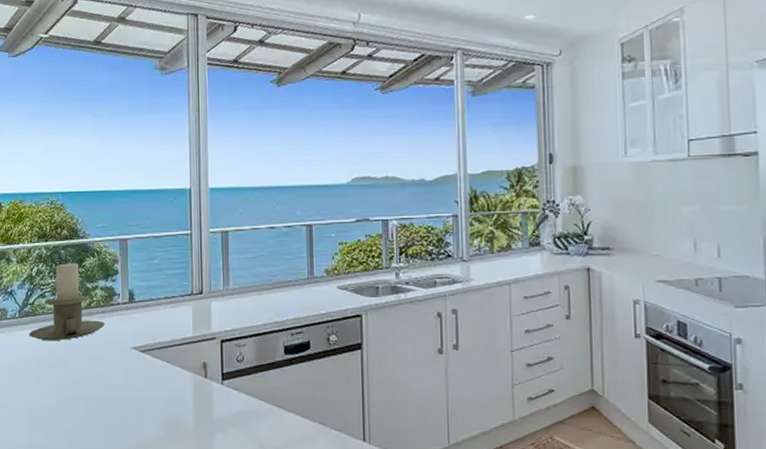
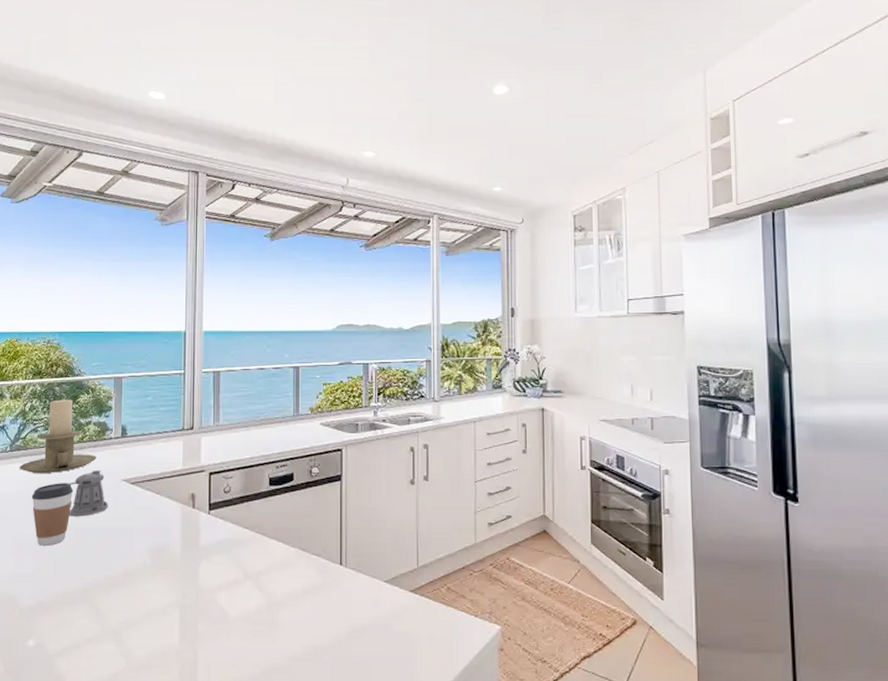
coffee cup: none [42,350,84,416] -> present [31,483,74,546]
pepper shaker: none [79,336,118,386] -> present [68,469,108,517]

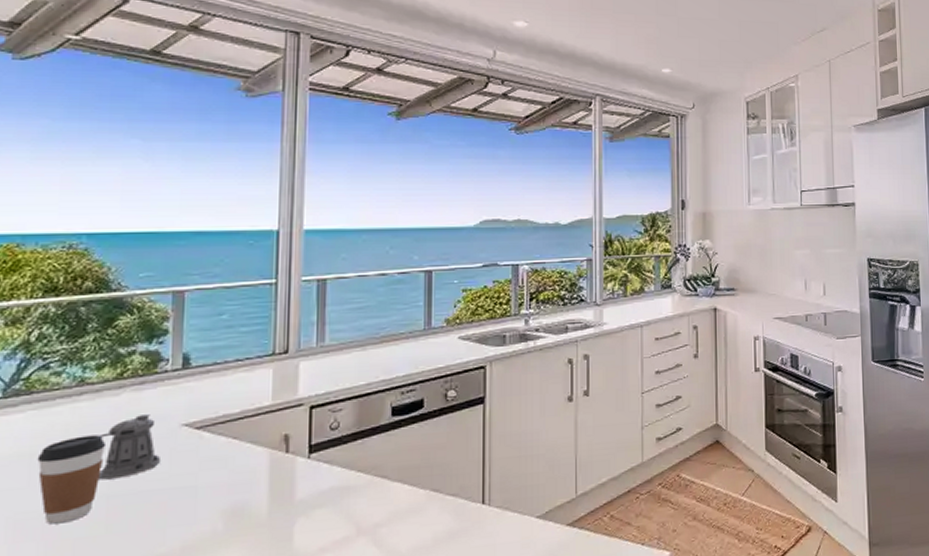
candle holder: present [19,399,97,474] -> none [17,323,143,427]

